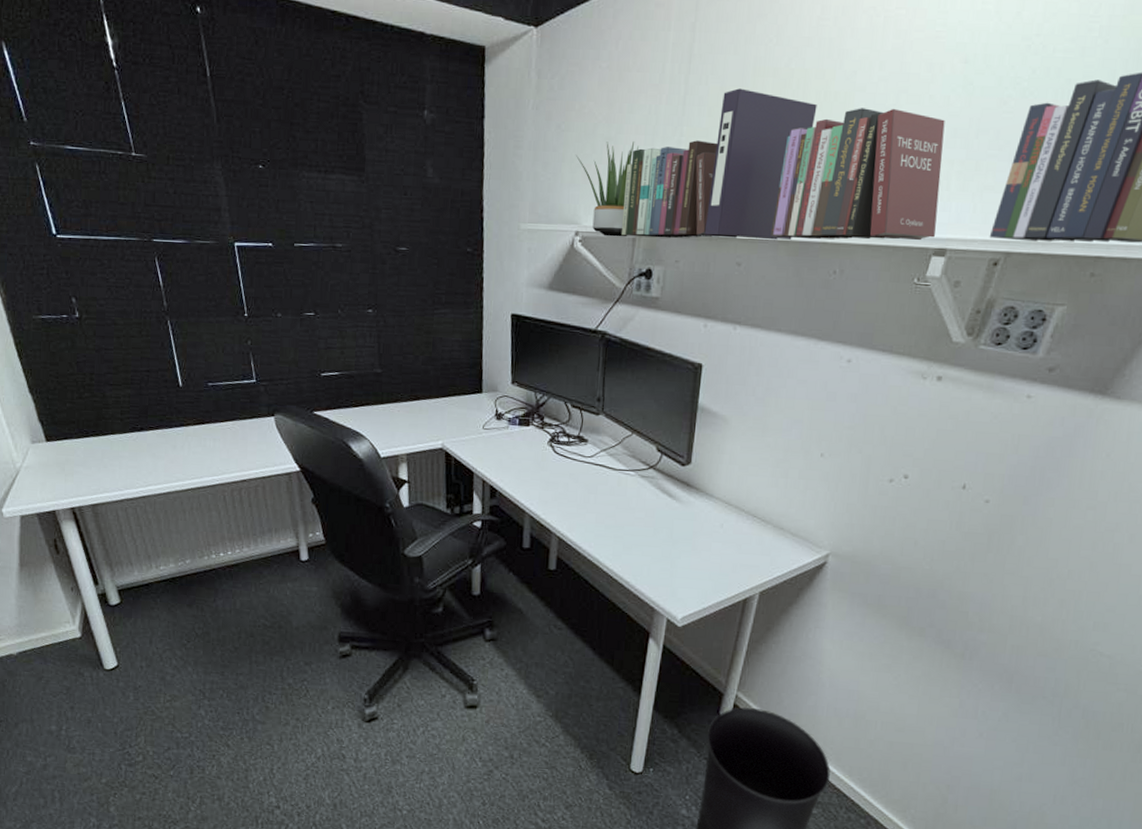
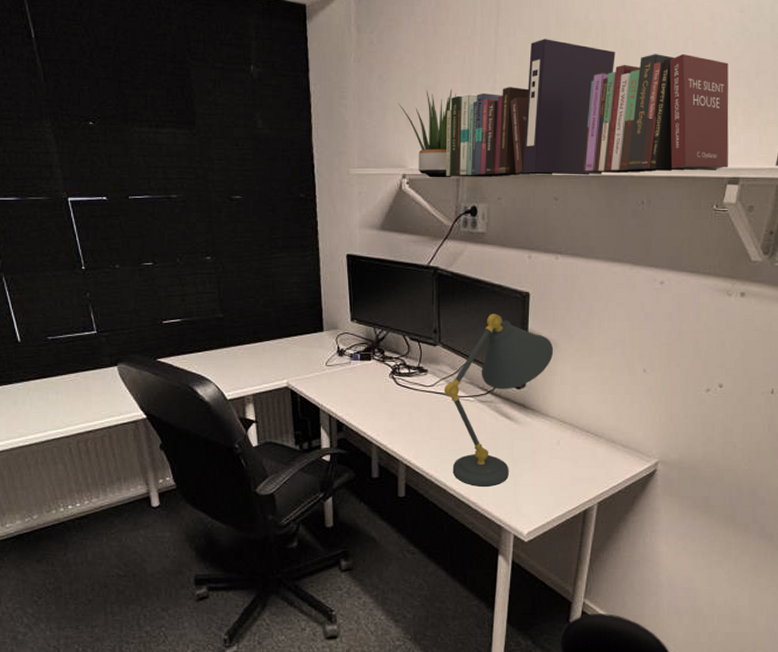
desk lamp: none [603,384,725,567] -> present [444,314,554,487]

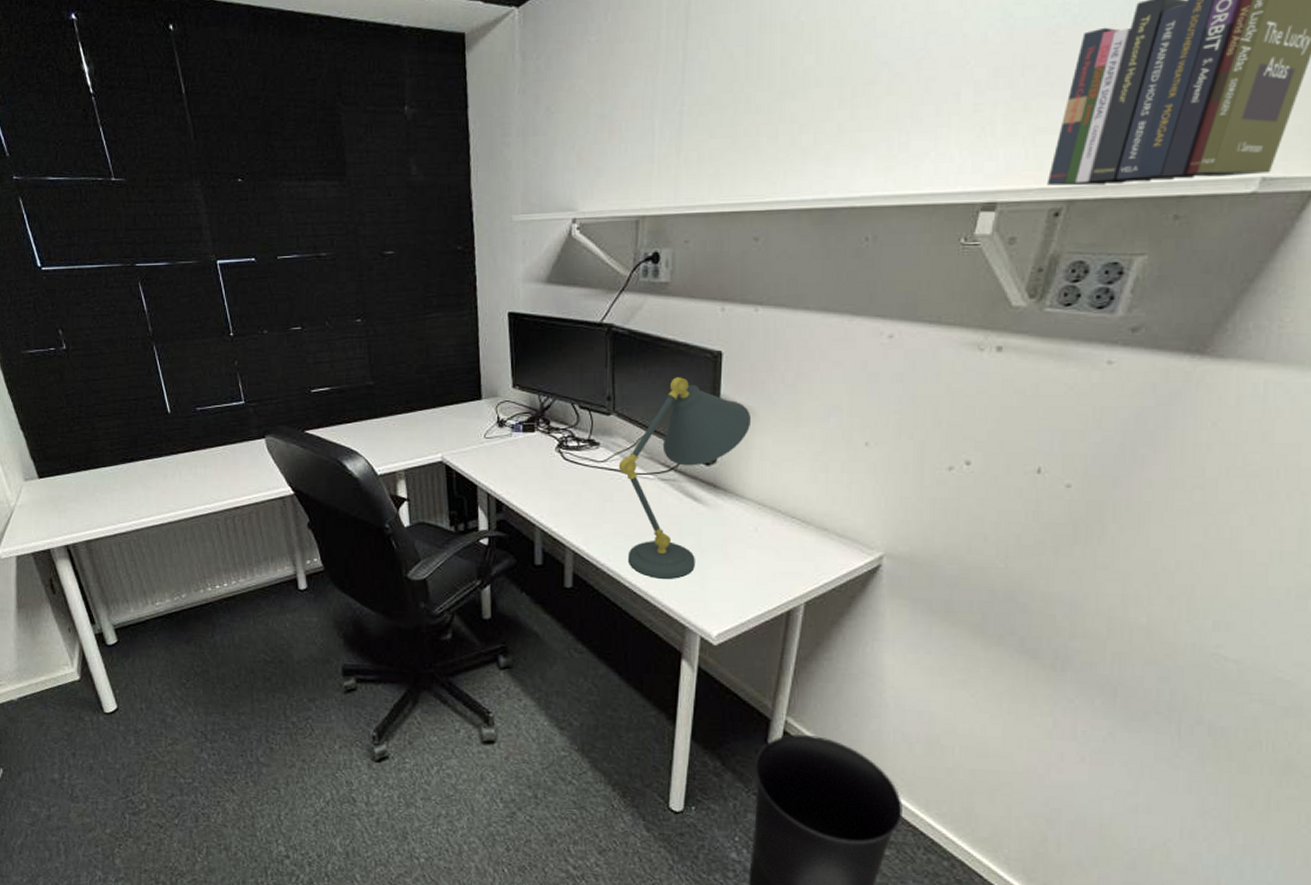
potted plant: present [399,89,456,178] -> none [568,117,636,221]
books: present [445,87,552,178] -> none [622,108,752,219]
binder: present [522,39,615,175] -> none [715,48,833,211]
books: present [583,53,729,174] -> none [790,52,984,206]

